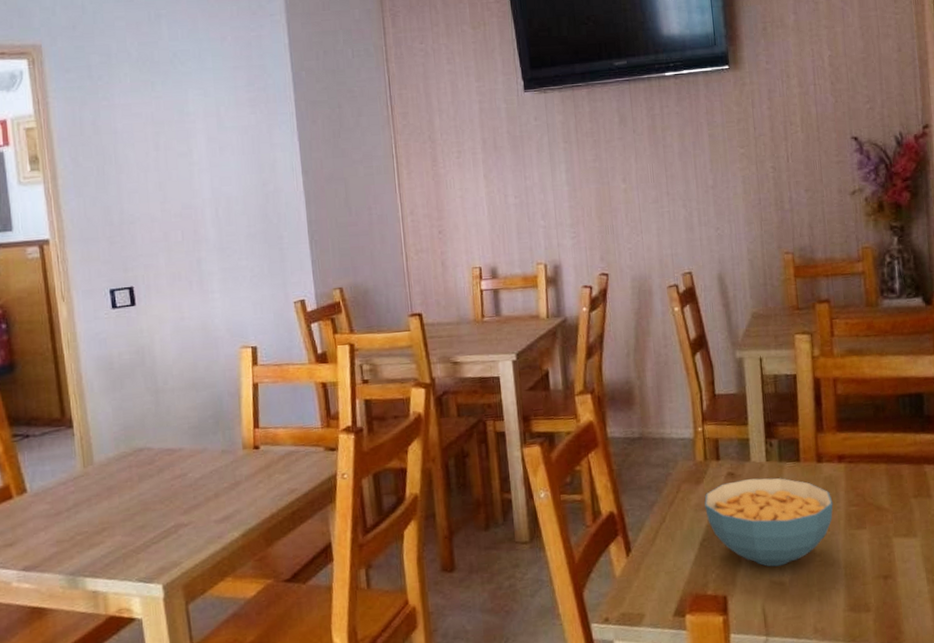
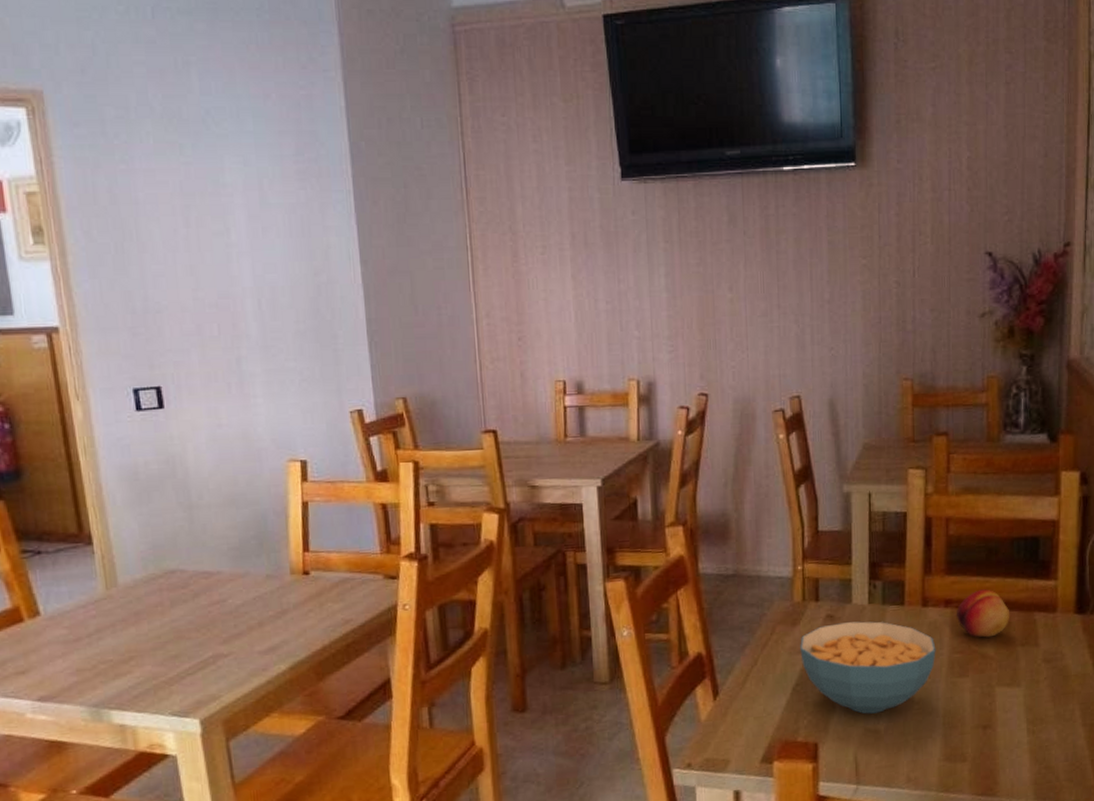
fruit: none [849,444,902,491] -> present [956,589,1010,638]

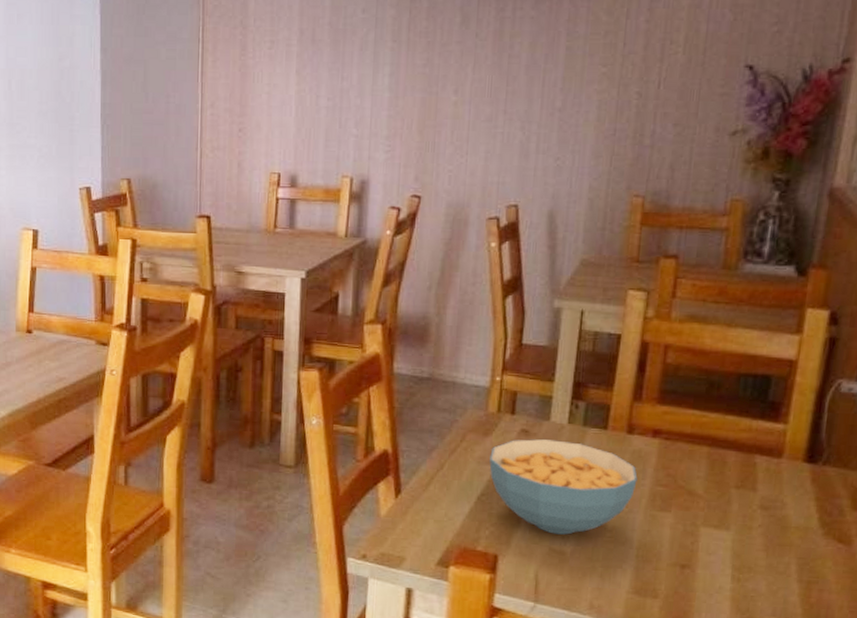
fruit: present [956,589,1010,638] -> none [664,423,727,475]

